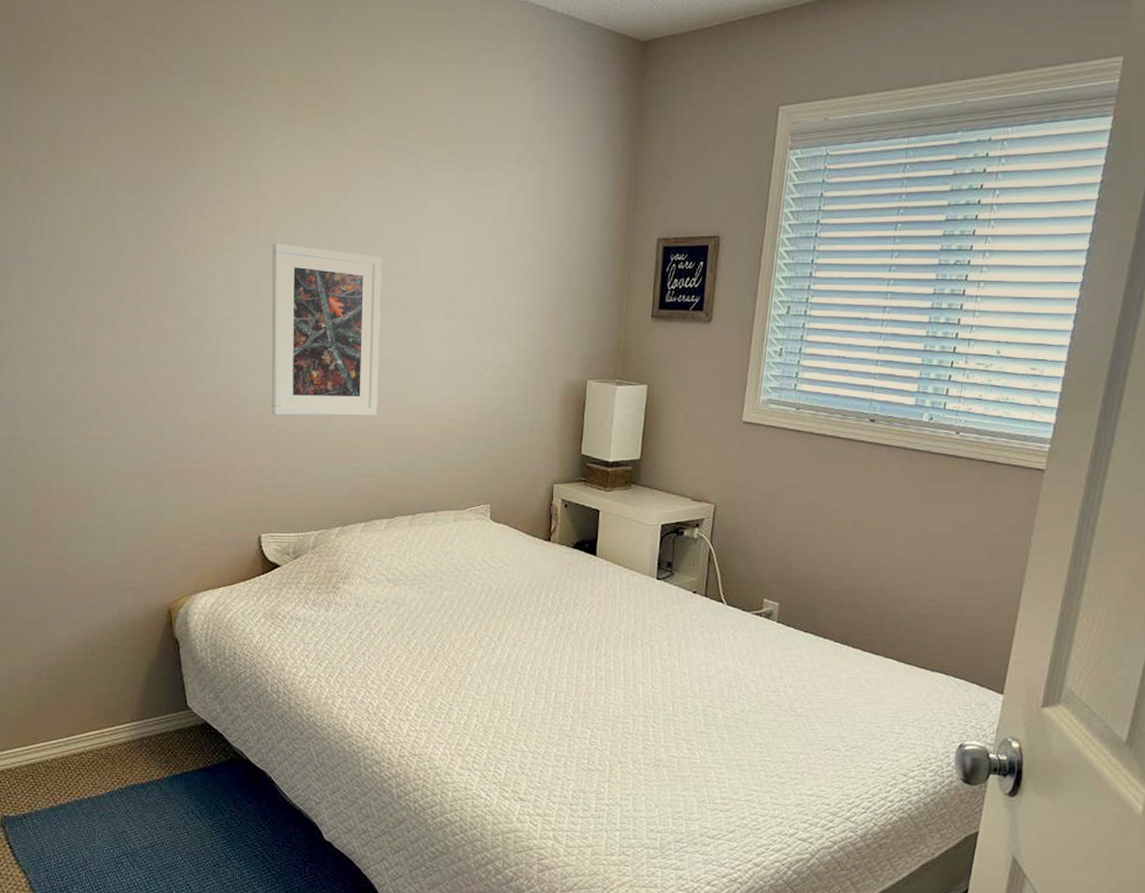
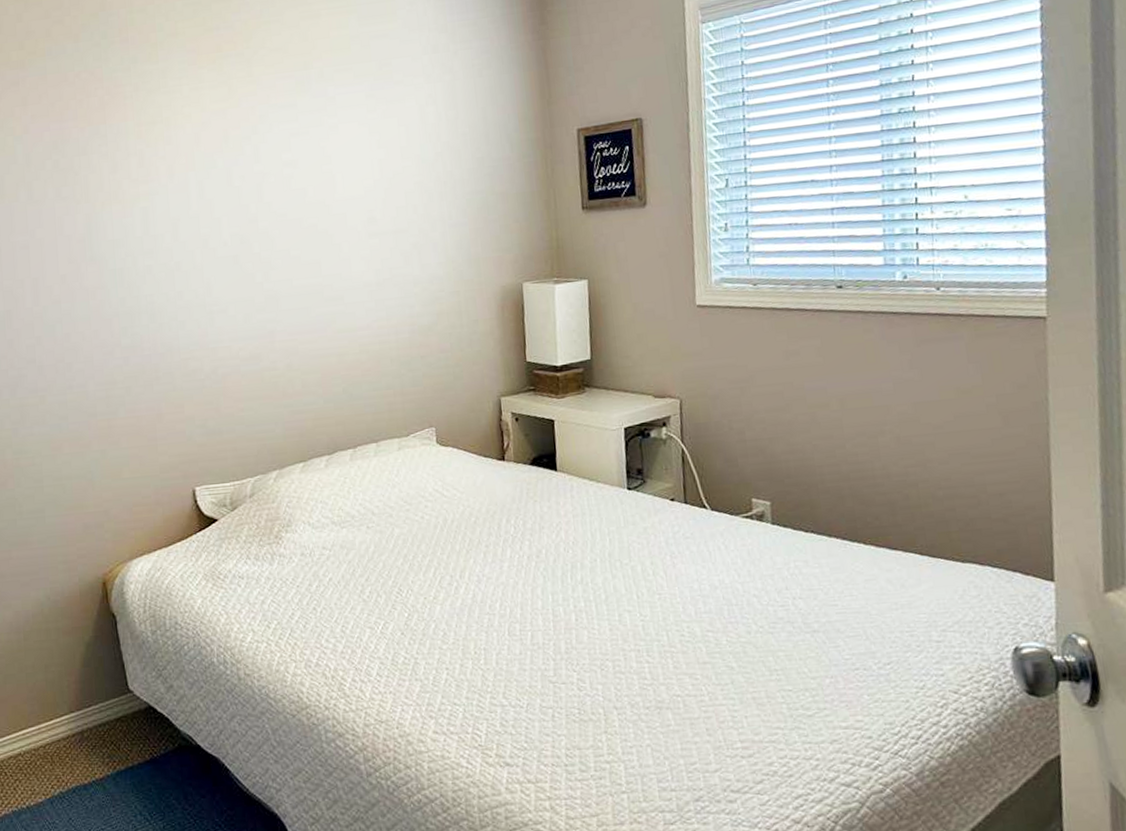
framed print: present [271,243,382,416] -> none [186,185,307,360]

